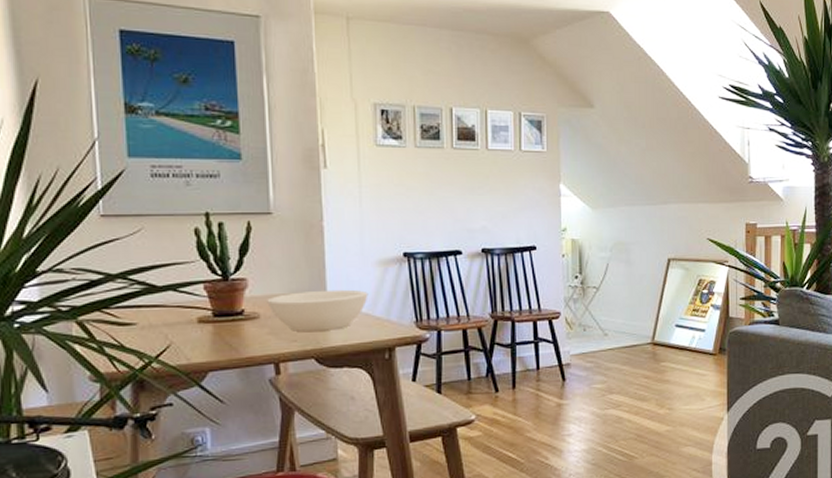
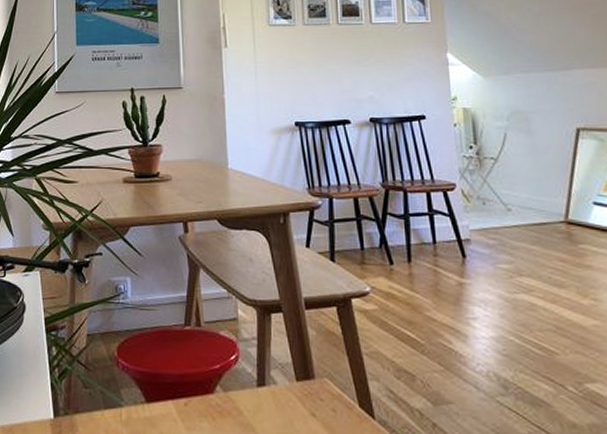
bowl: present [267,289,368,332] -> none [178,156,264,195]

